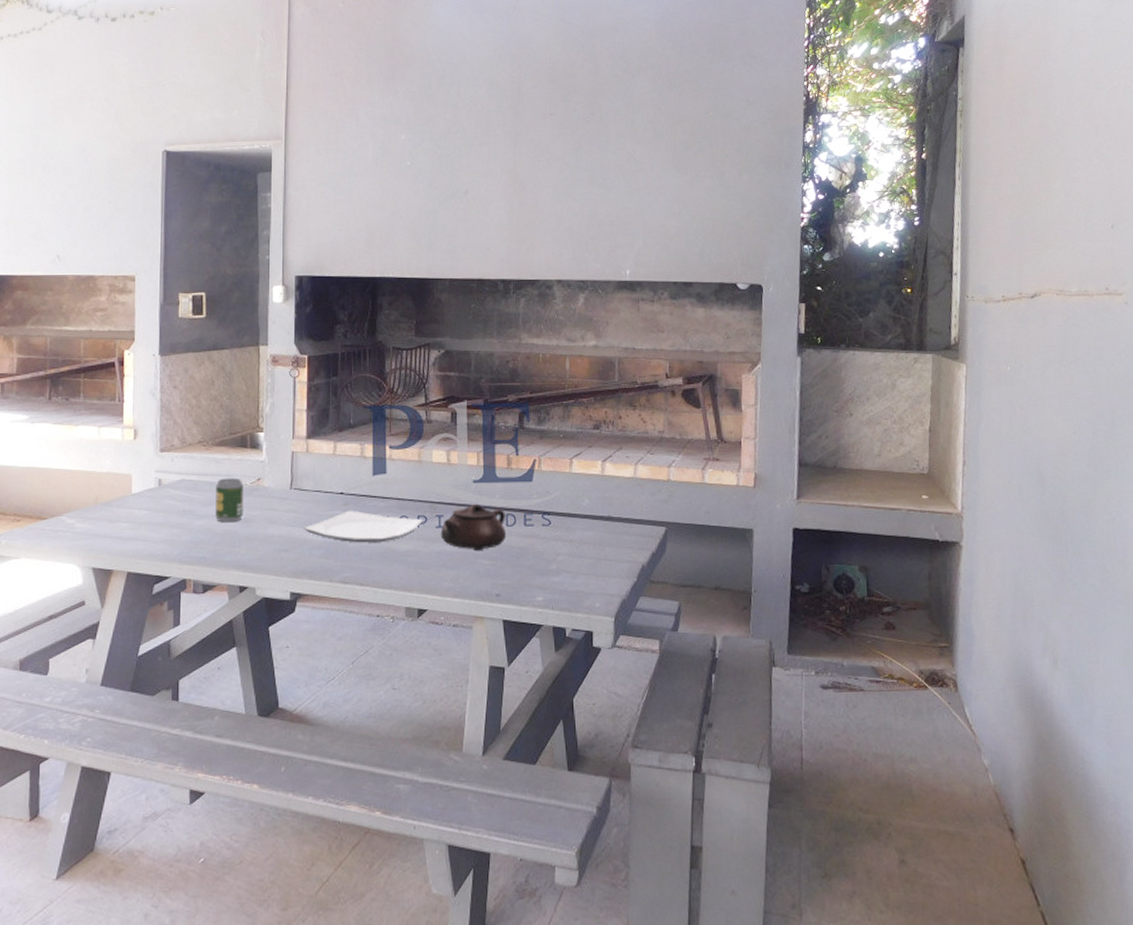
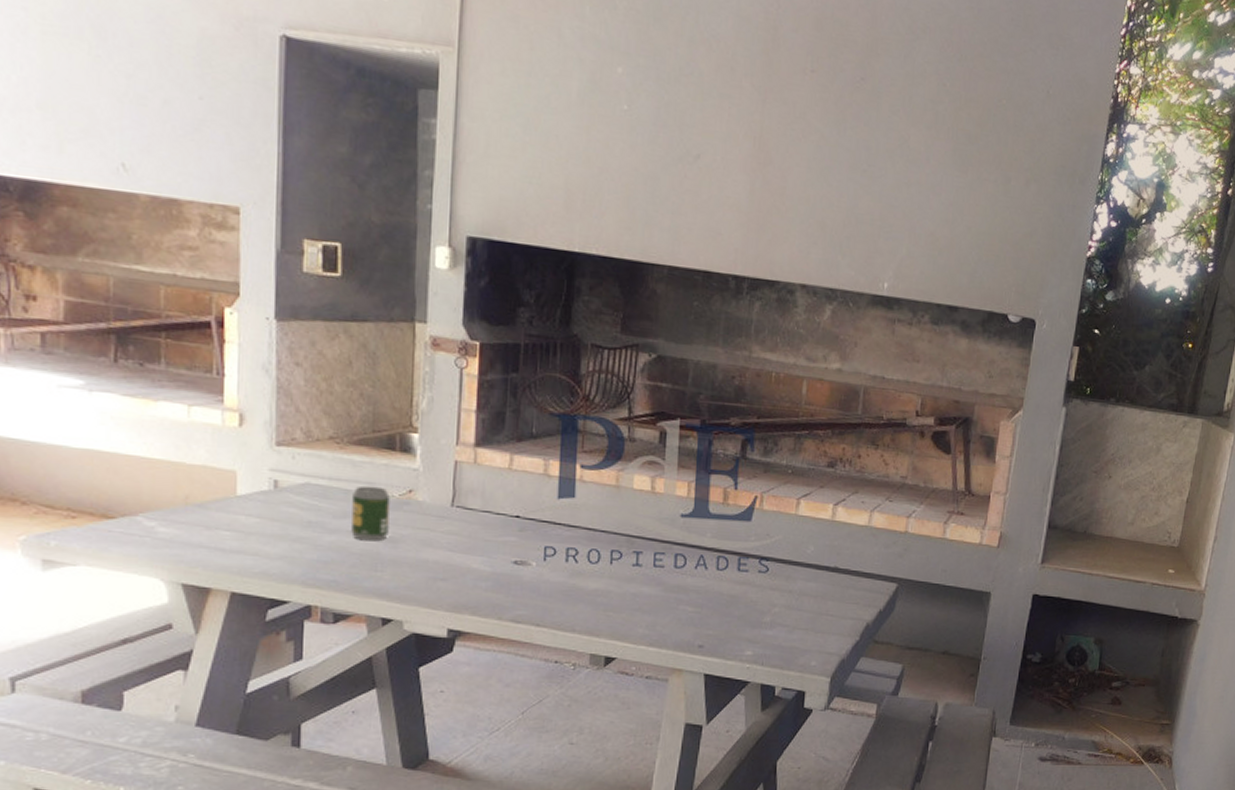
plate: present [304,510,423,543] -> none [467,537,617,578]
teapot: present [440,504,506,552] -> none [637,541,716,596]

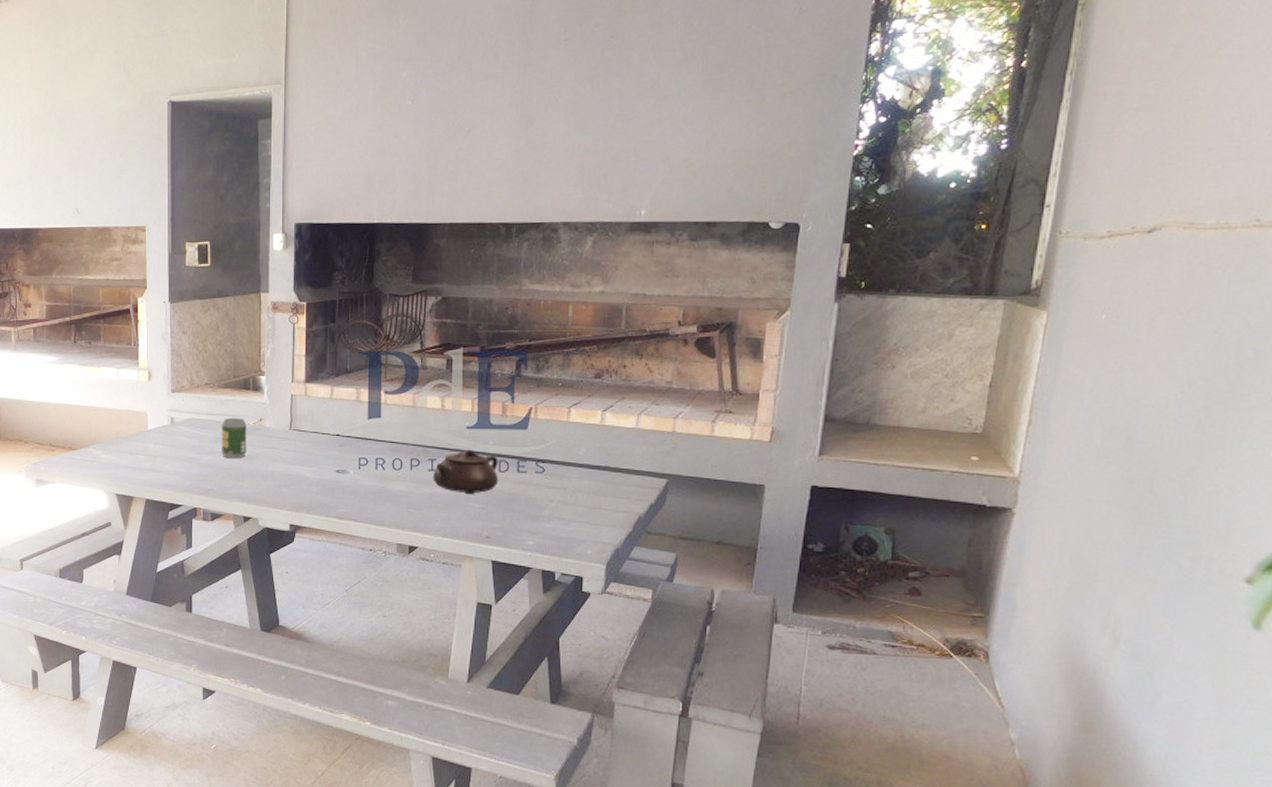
teapot: none [637,541,716,596] -> present [432,449,498,495]

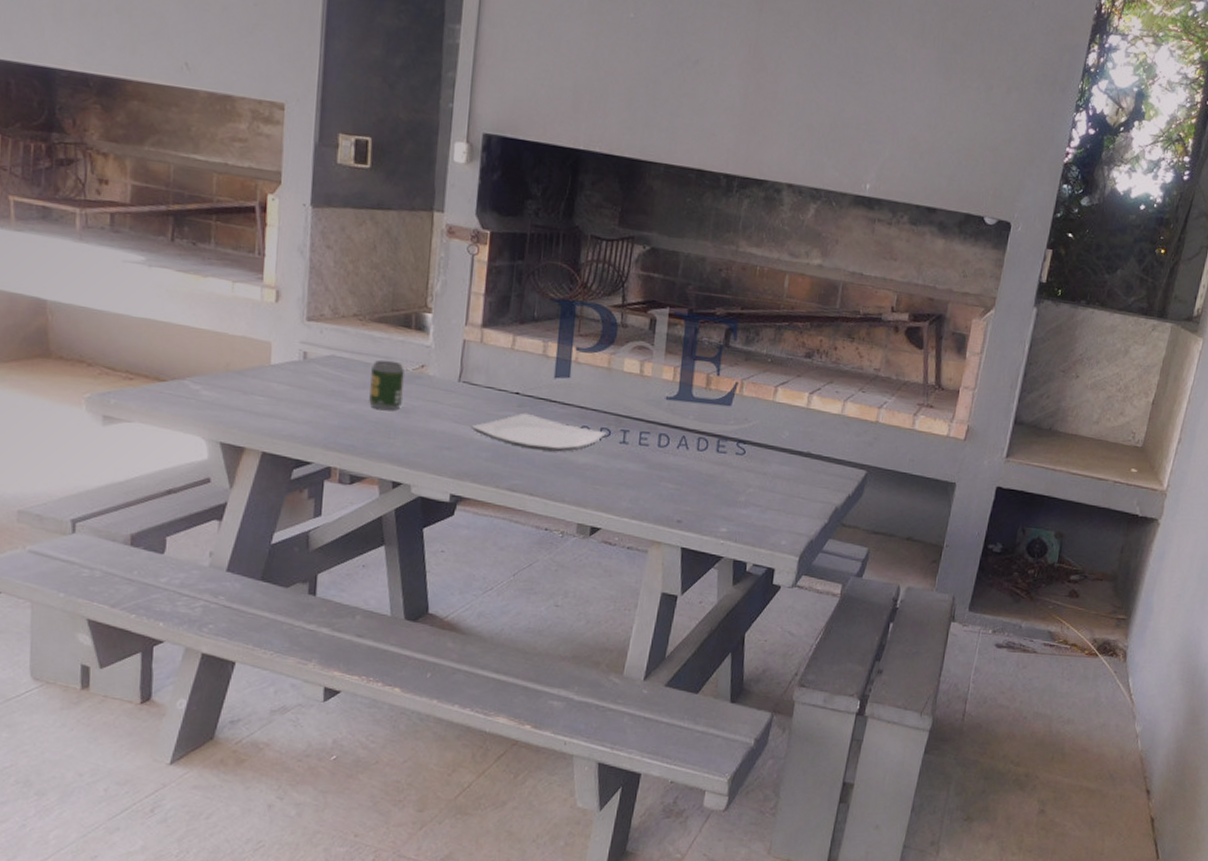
plate: none [302,451,416,483] -> present [470,412,606,452]
teapot: present [432,449,498,495] -> none [623,422,697,474]

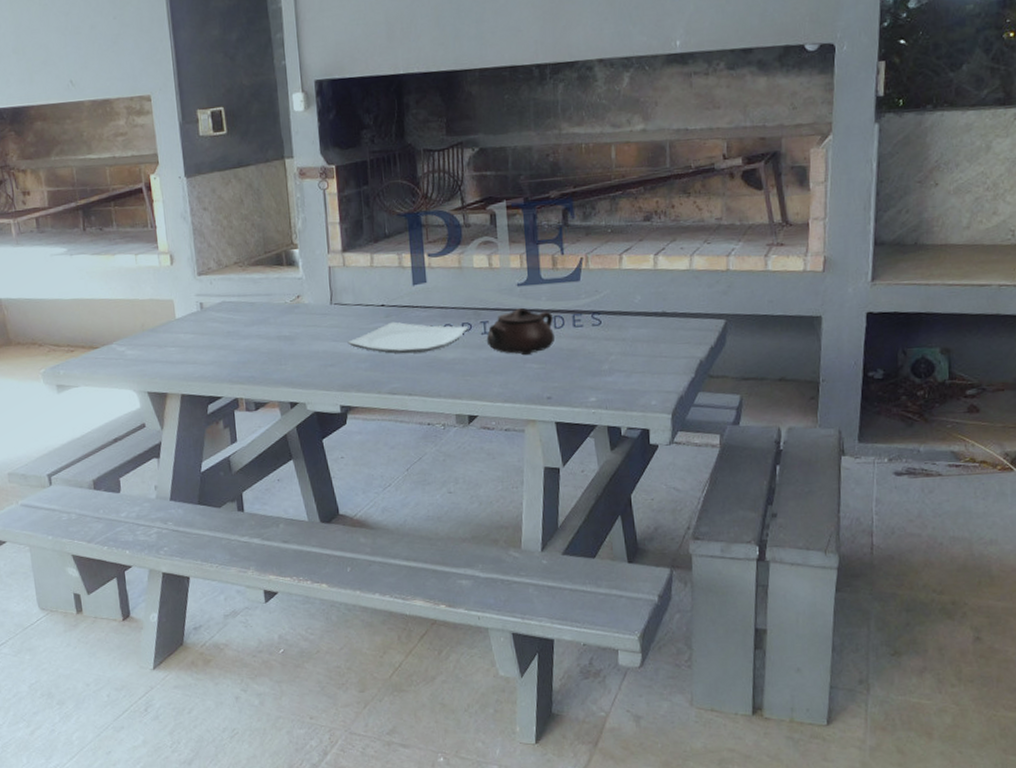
soda can: present [369,359,404,411] -> none [256,296,287,342]
teapot: none [623,422,697,474] -> present [486,307,555,356]

